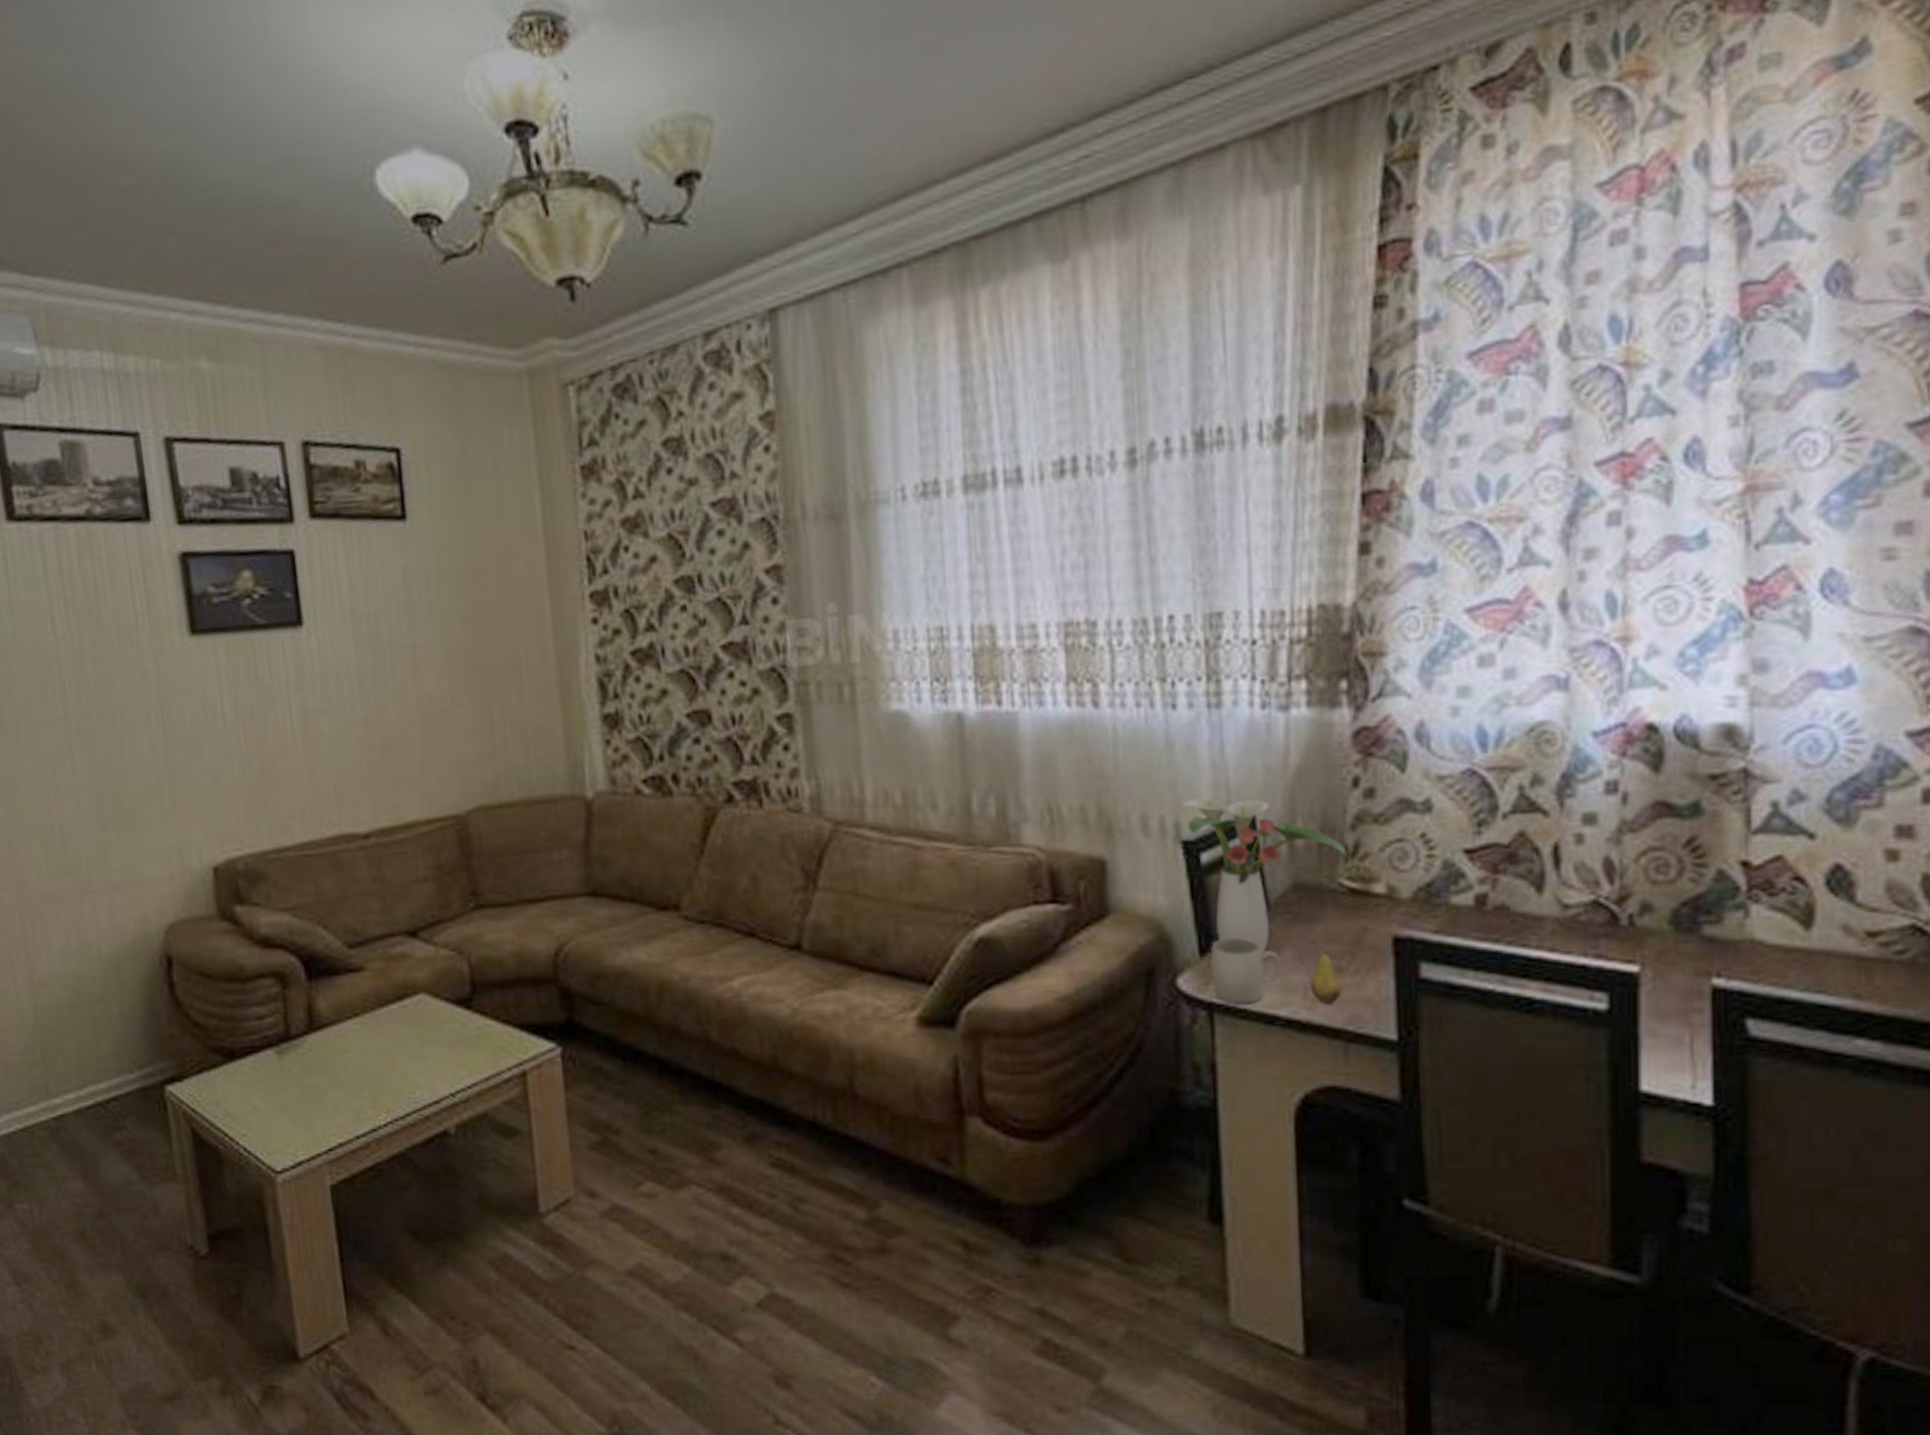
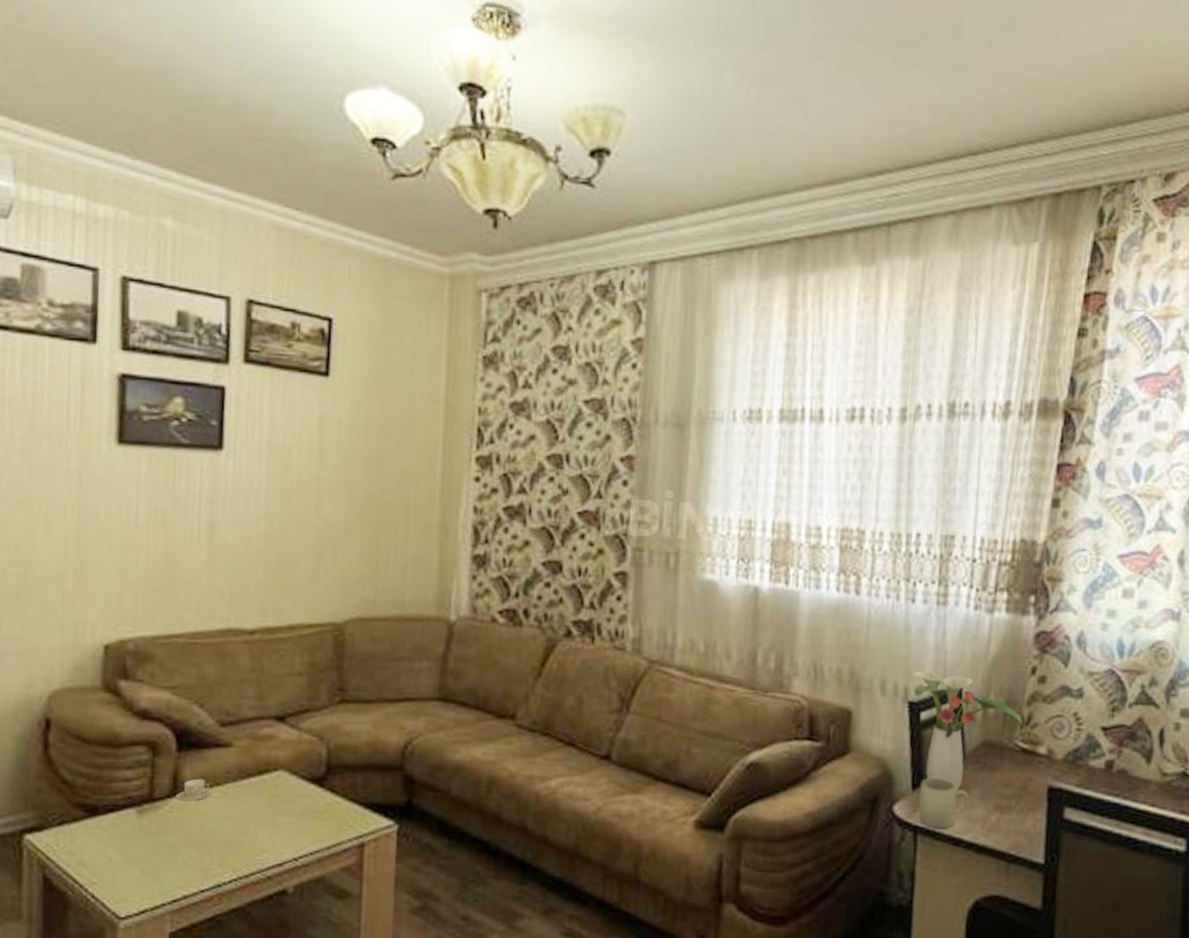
teacup: none [313,1010,352,1037] -> present [175,778,213,801]
fruit: present [1310,942,1342,1004] -> none [988,786,1010,833]

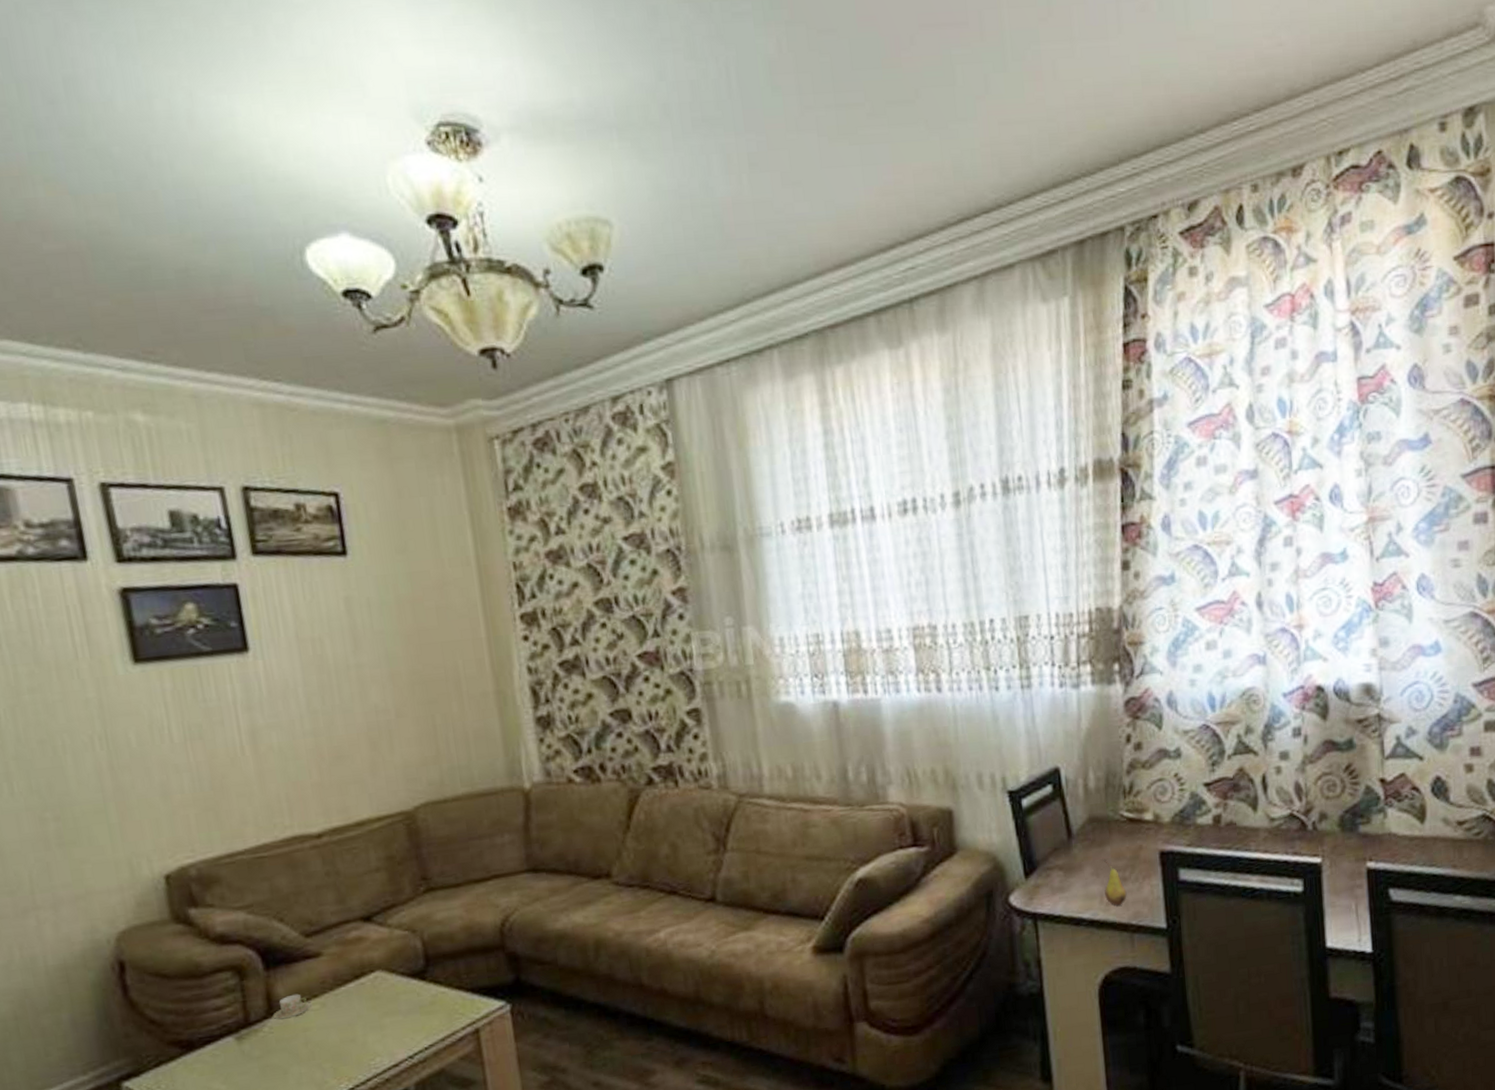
flower arrangement: present [910,670,1023,792] -> none [1005,755,1125,873]
mug: present [917,777,970,829] -> none [1031,861,1084,912]
fruit: none [988,786,1010,833] -> present [1103,860,1127,906]

